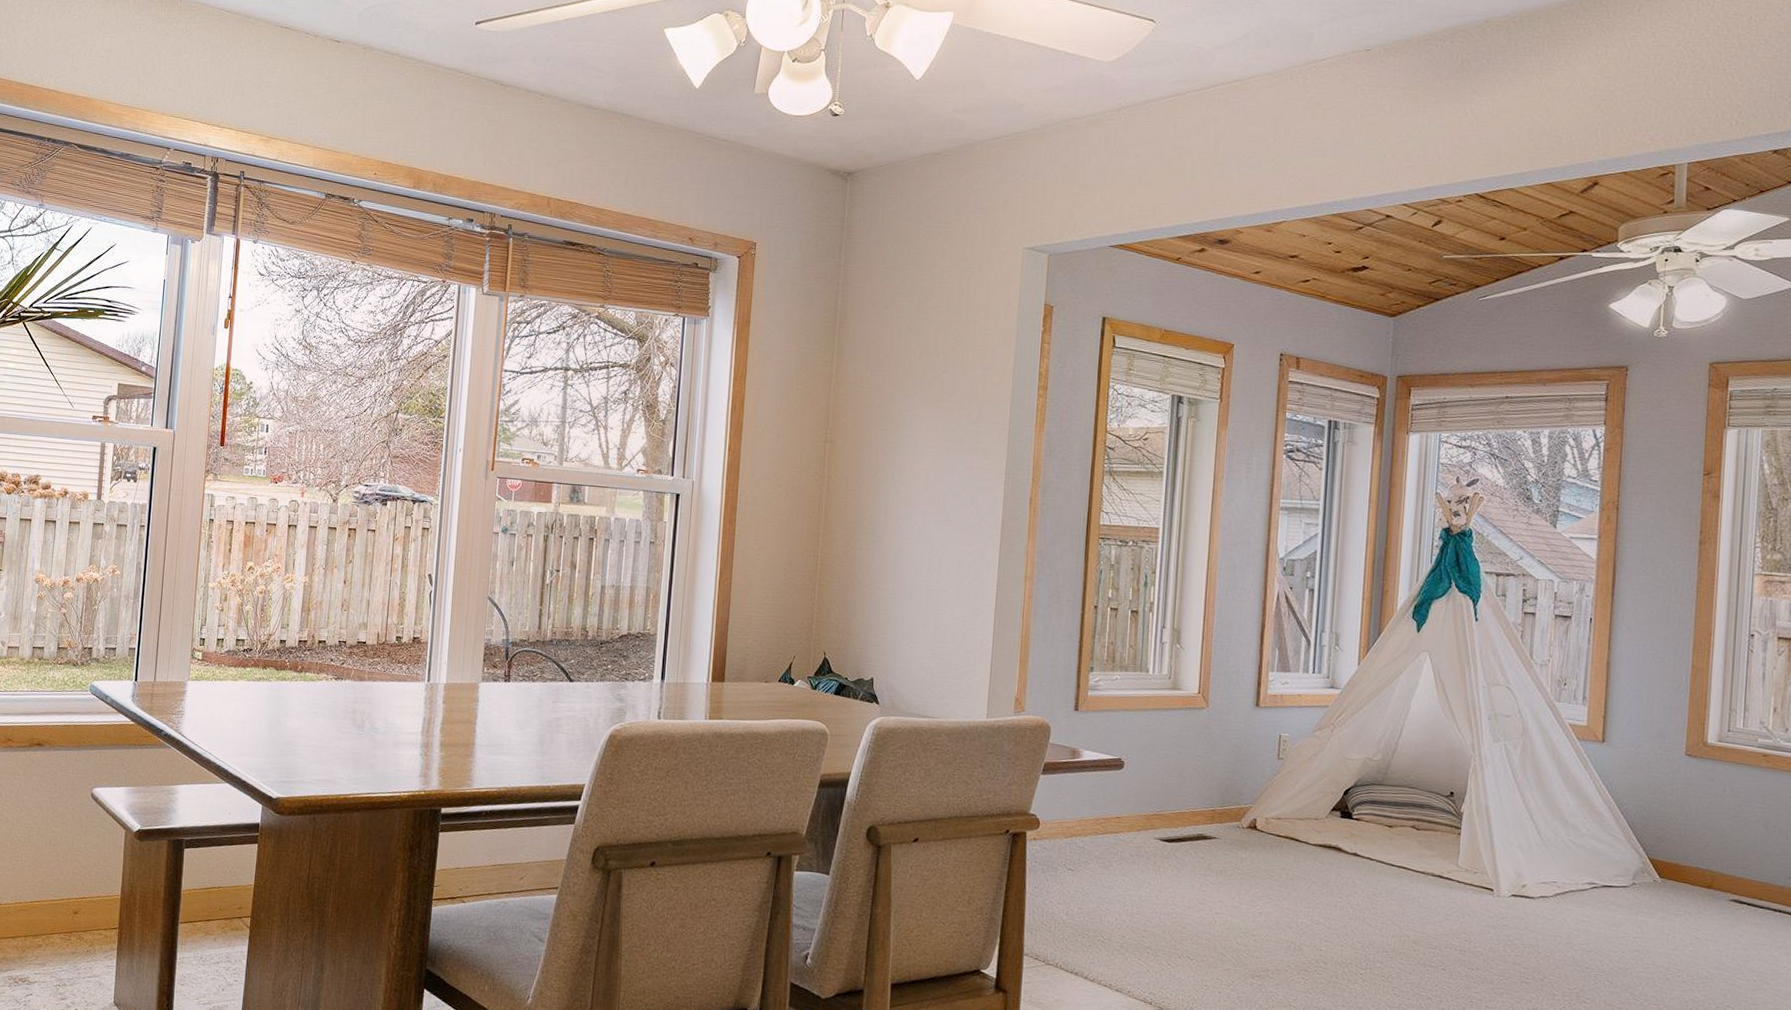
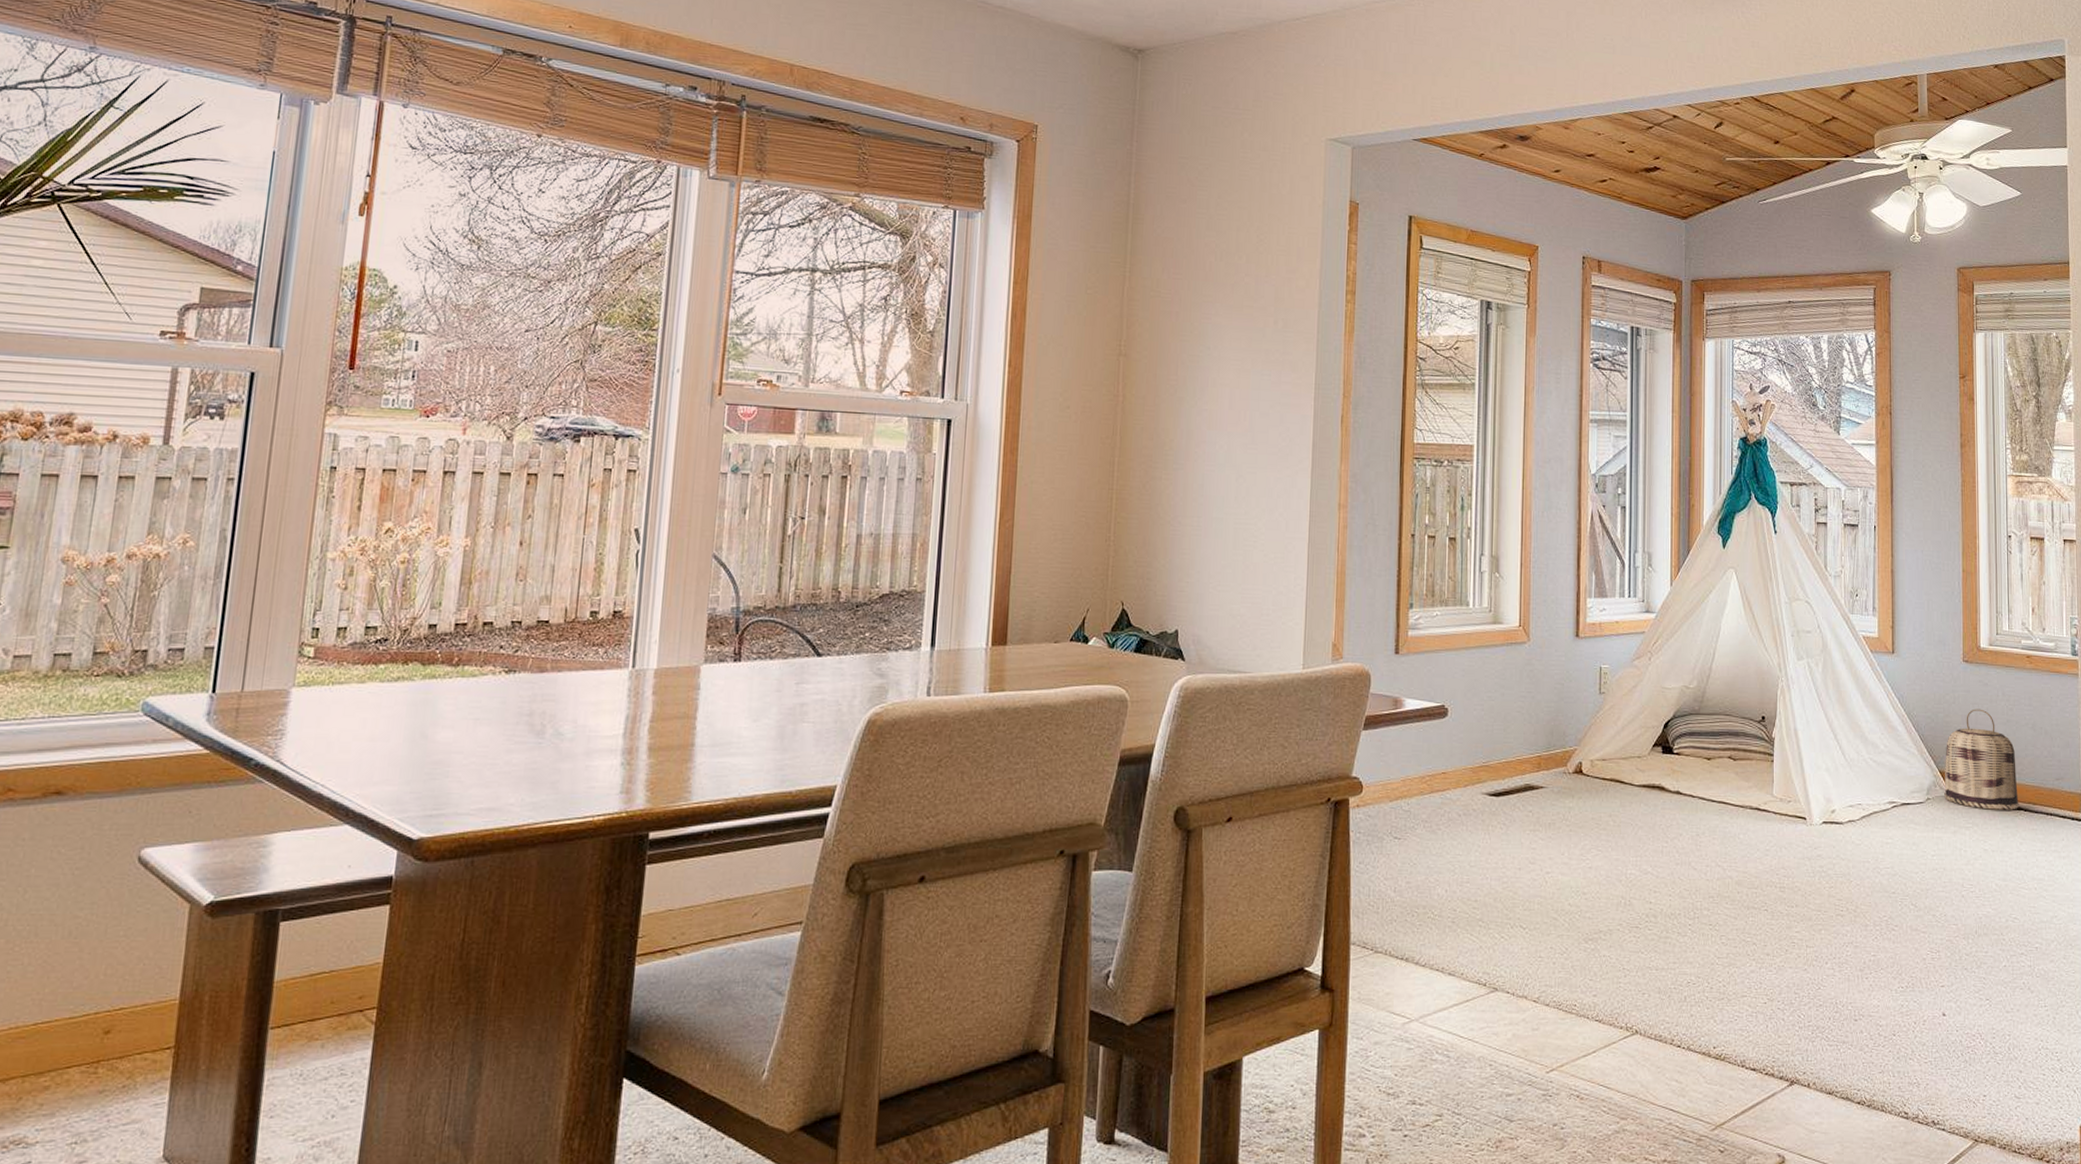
basket: none [1653,802,1742,903] -> present [1944,708,2019,810]

